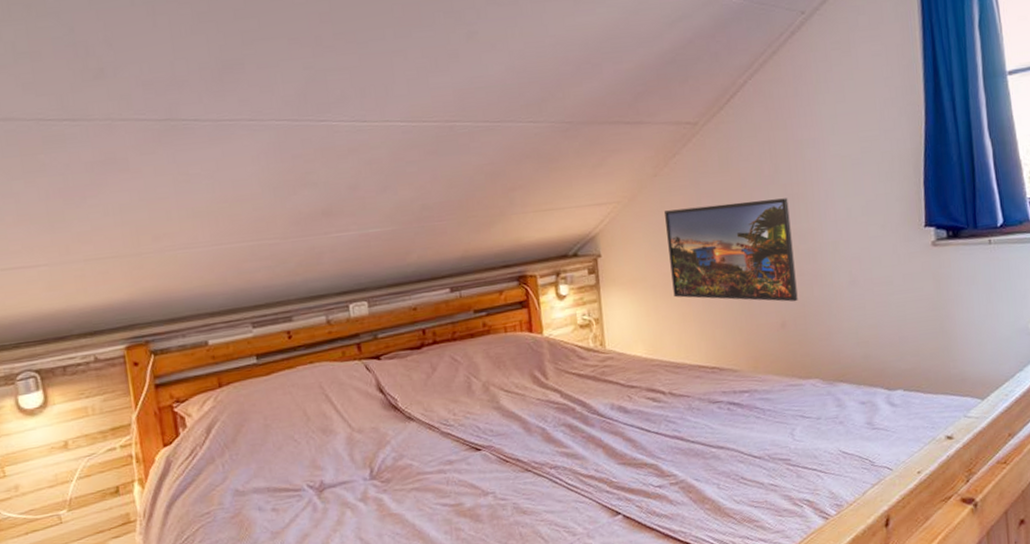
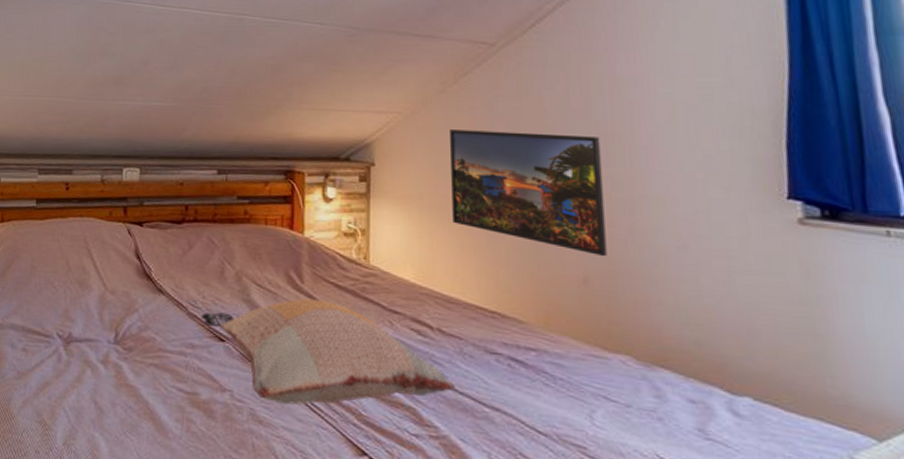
decorative pillow: none [454,390,688,492] -> present [200,298,456,405]

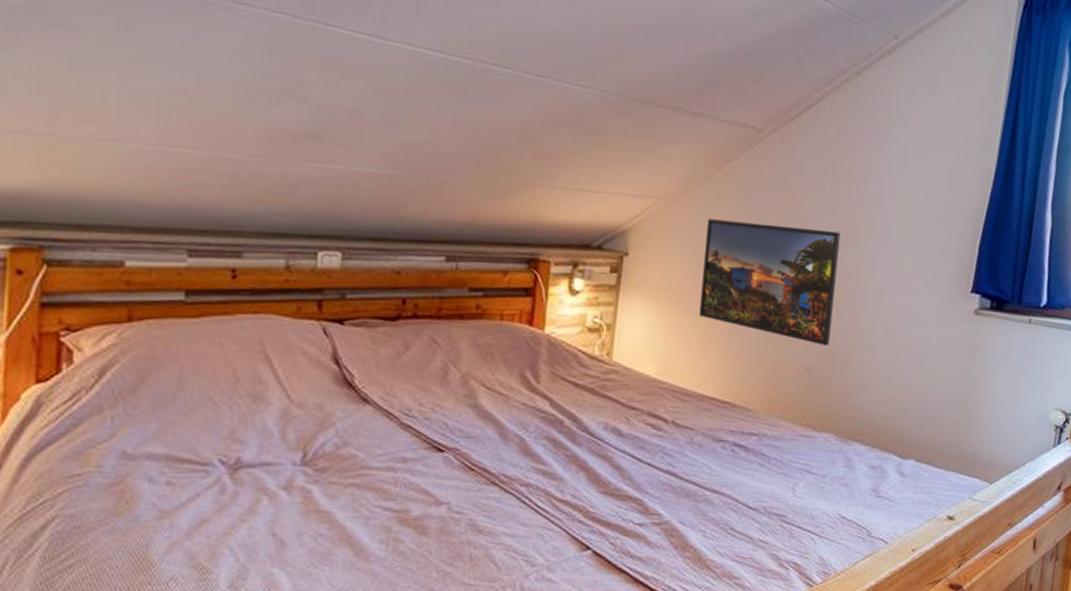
decorative pillow: present [200,298,456,405] -> none [416,399,682,511]

